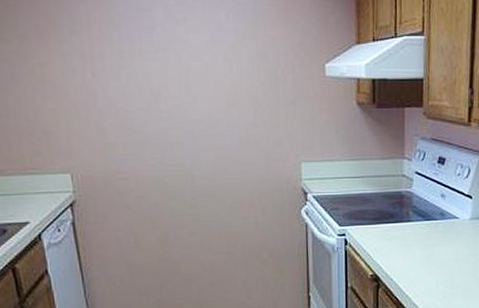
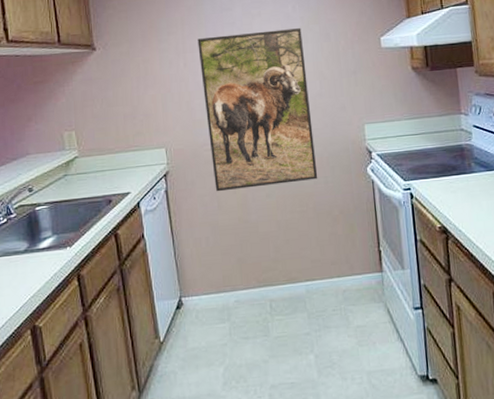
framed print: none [108,42,248,227] -> present [197,28,318,192]

